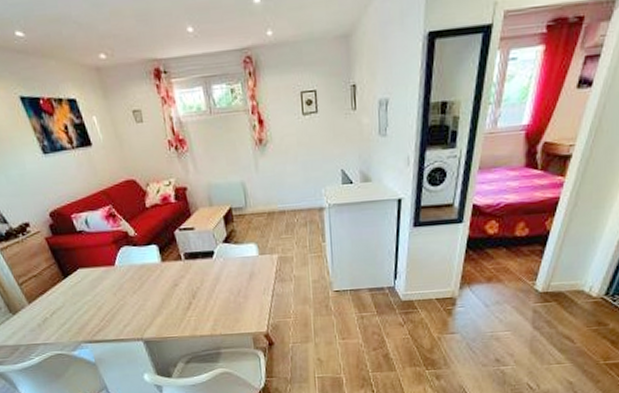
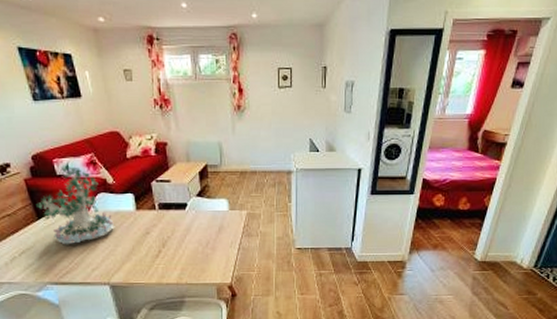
plant: none [59,220,142,303] -> present [35,165,115,245]

